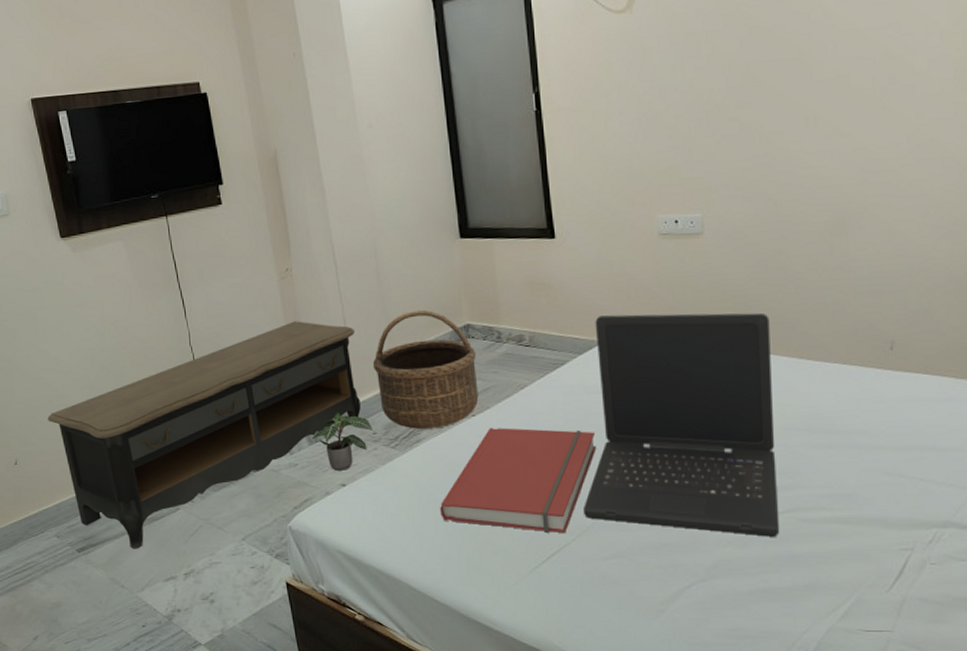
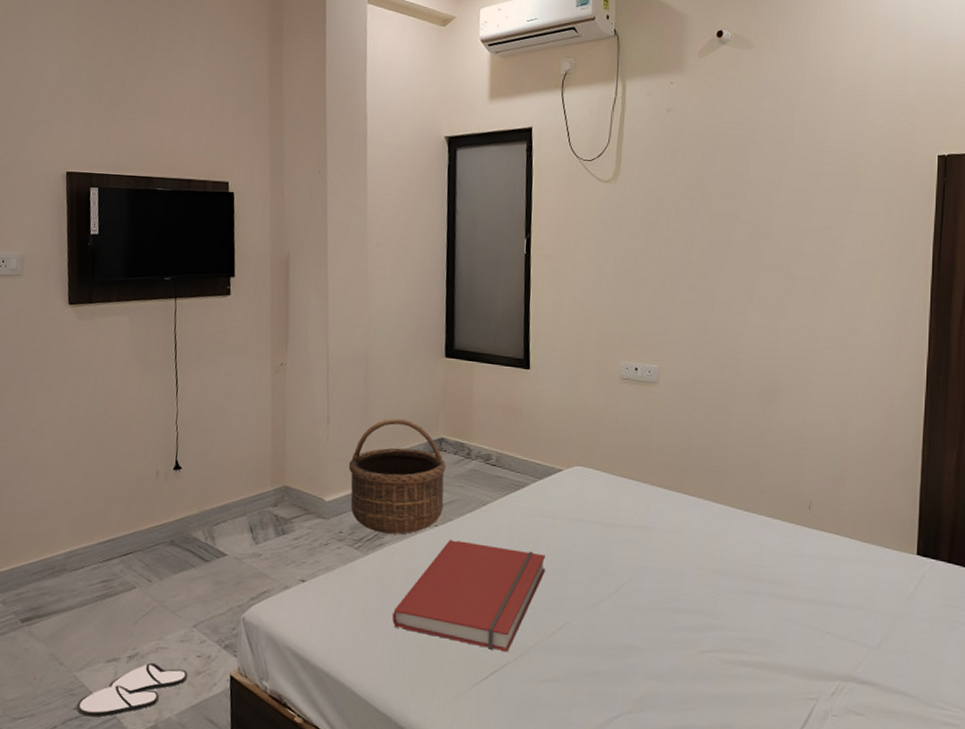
tv stand: present [47,321,361,549] -> none [18,414,337,625]
slippers: none [144,577,245,632] -> present [76,662,188,717]
potted plant: present [312,412,373,471] -> none [280,507,339,566]
laptop: present [584,312,780,537] -> none [527,445,709,675]

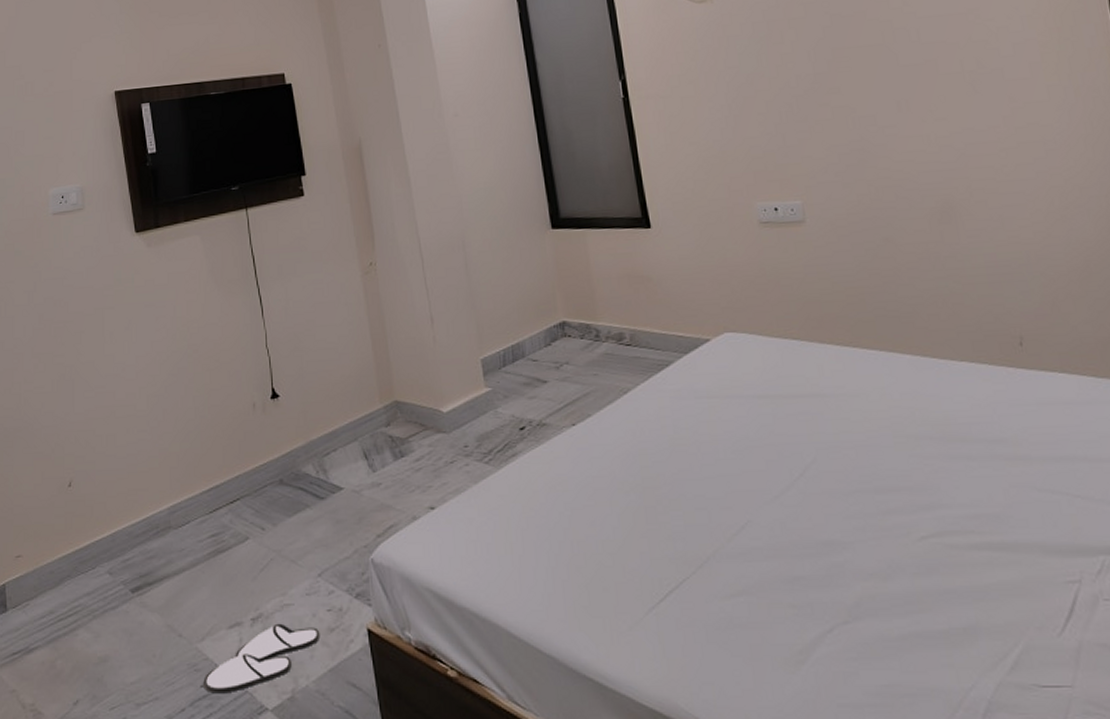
basket: present [348,418,446,535] -> none [462,306,579,441]
book: present [392,540,546,652] -> none [540,438,711,566]

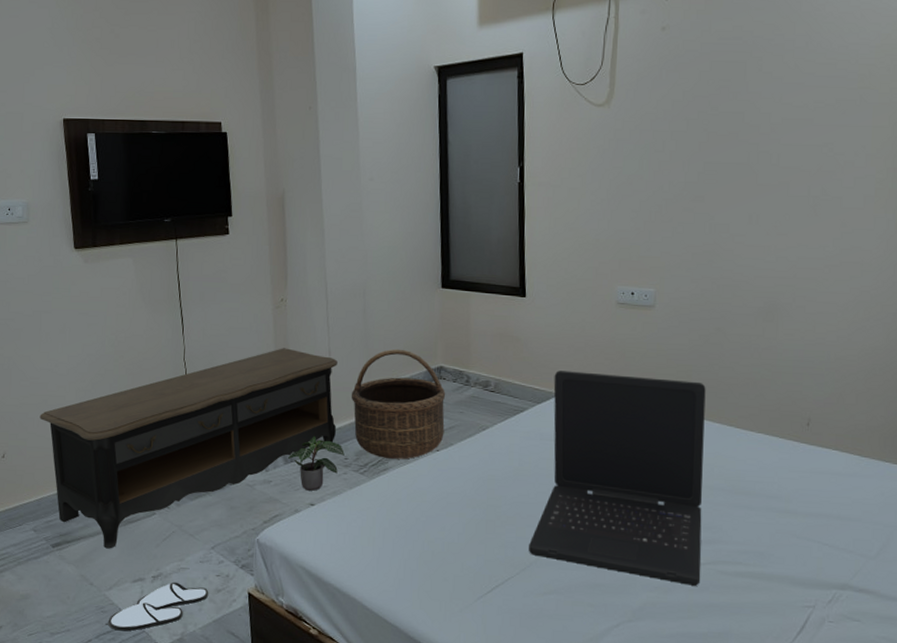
tv stand: none [108,319,450,588] -> present [39,348,339,549]
potted plant: none [398,422,464,491] -> present [288,435,345,491]
basket: none [462,306,579,441] -> present [351,348,446,459]
laptop: none [699,306,927,567] -> present [529,370,706,586]

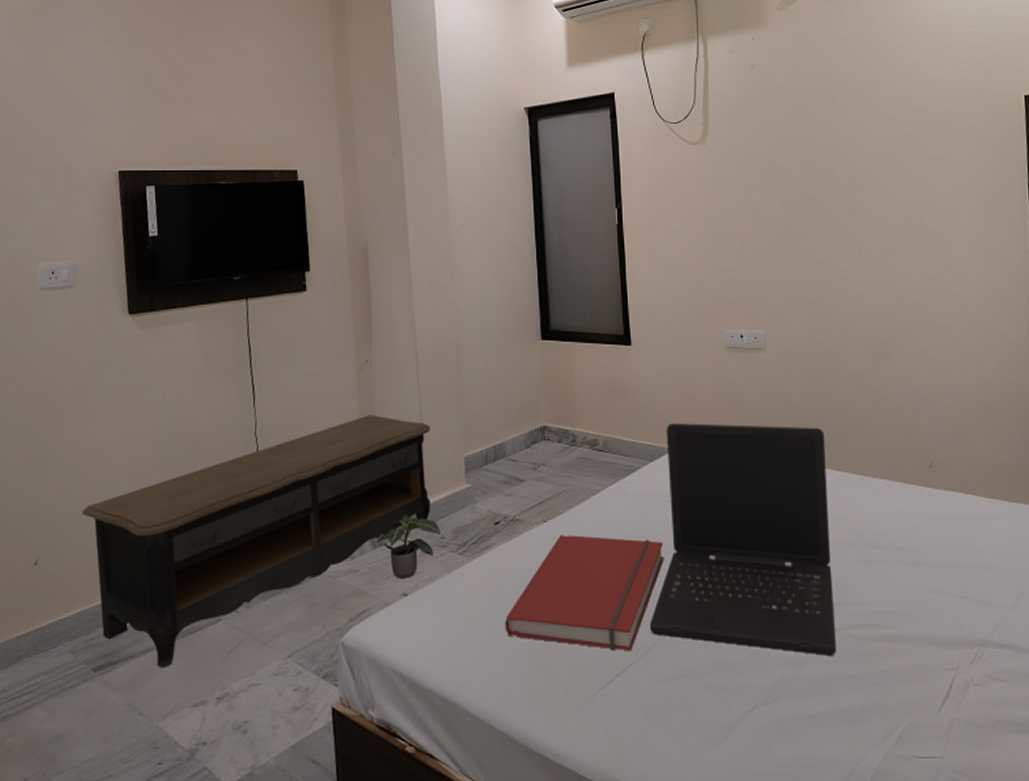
slippers: present [108,581,209,631] -> none [161,702,285,771]
basket: present [351,348,446,459] -> none [446,409,551,534]
book: none [399,463,545,568] -> present [505,535,664,652]

